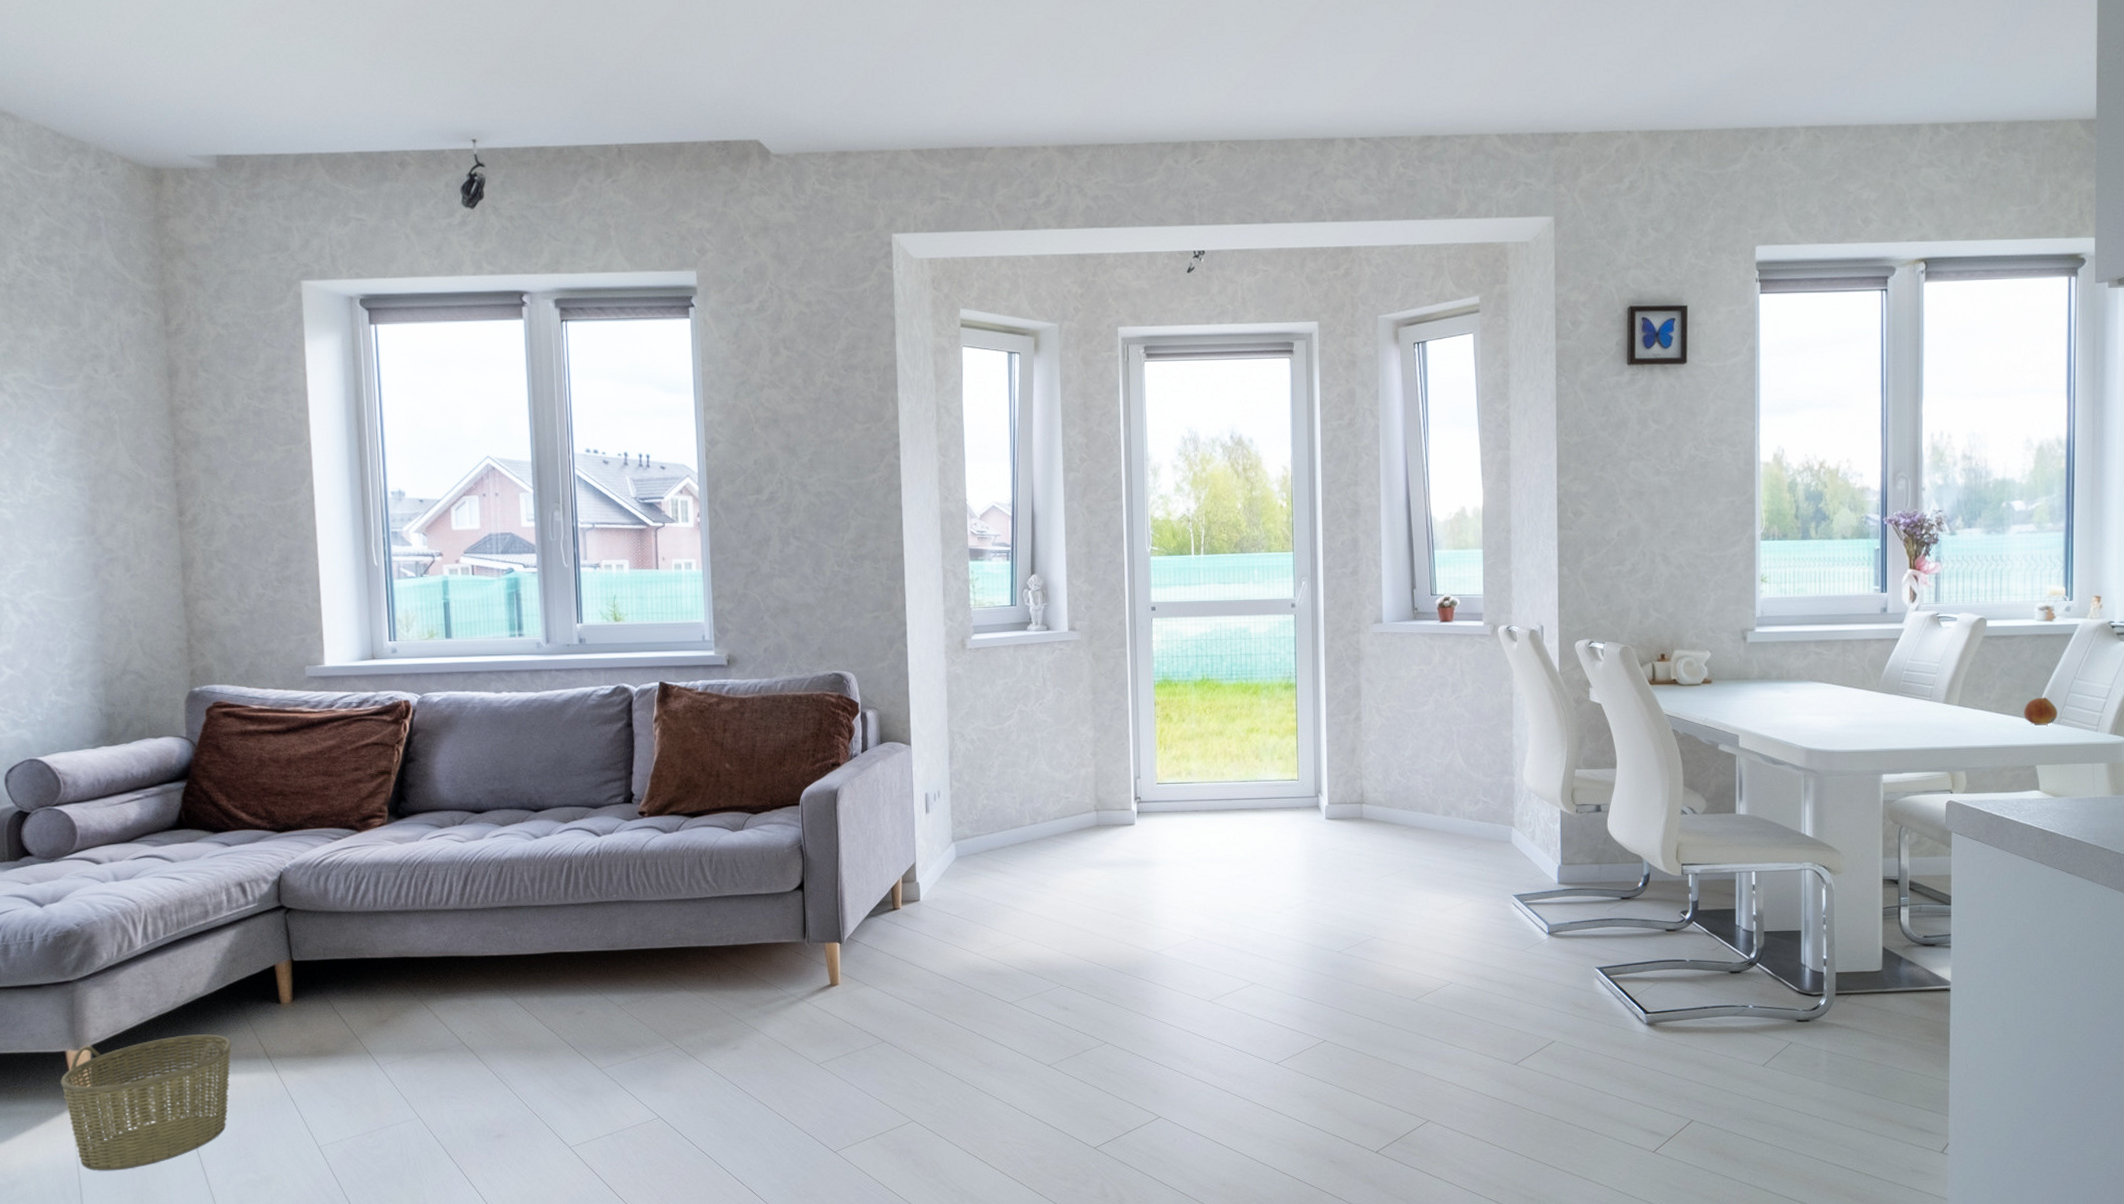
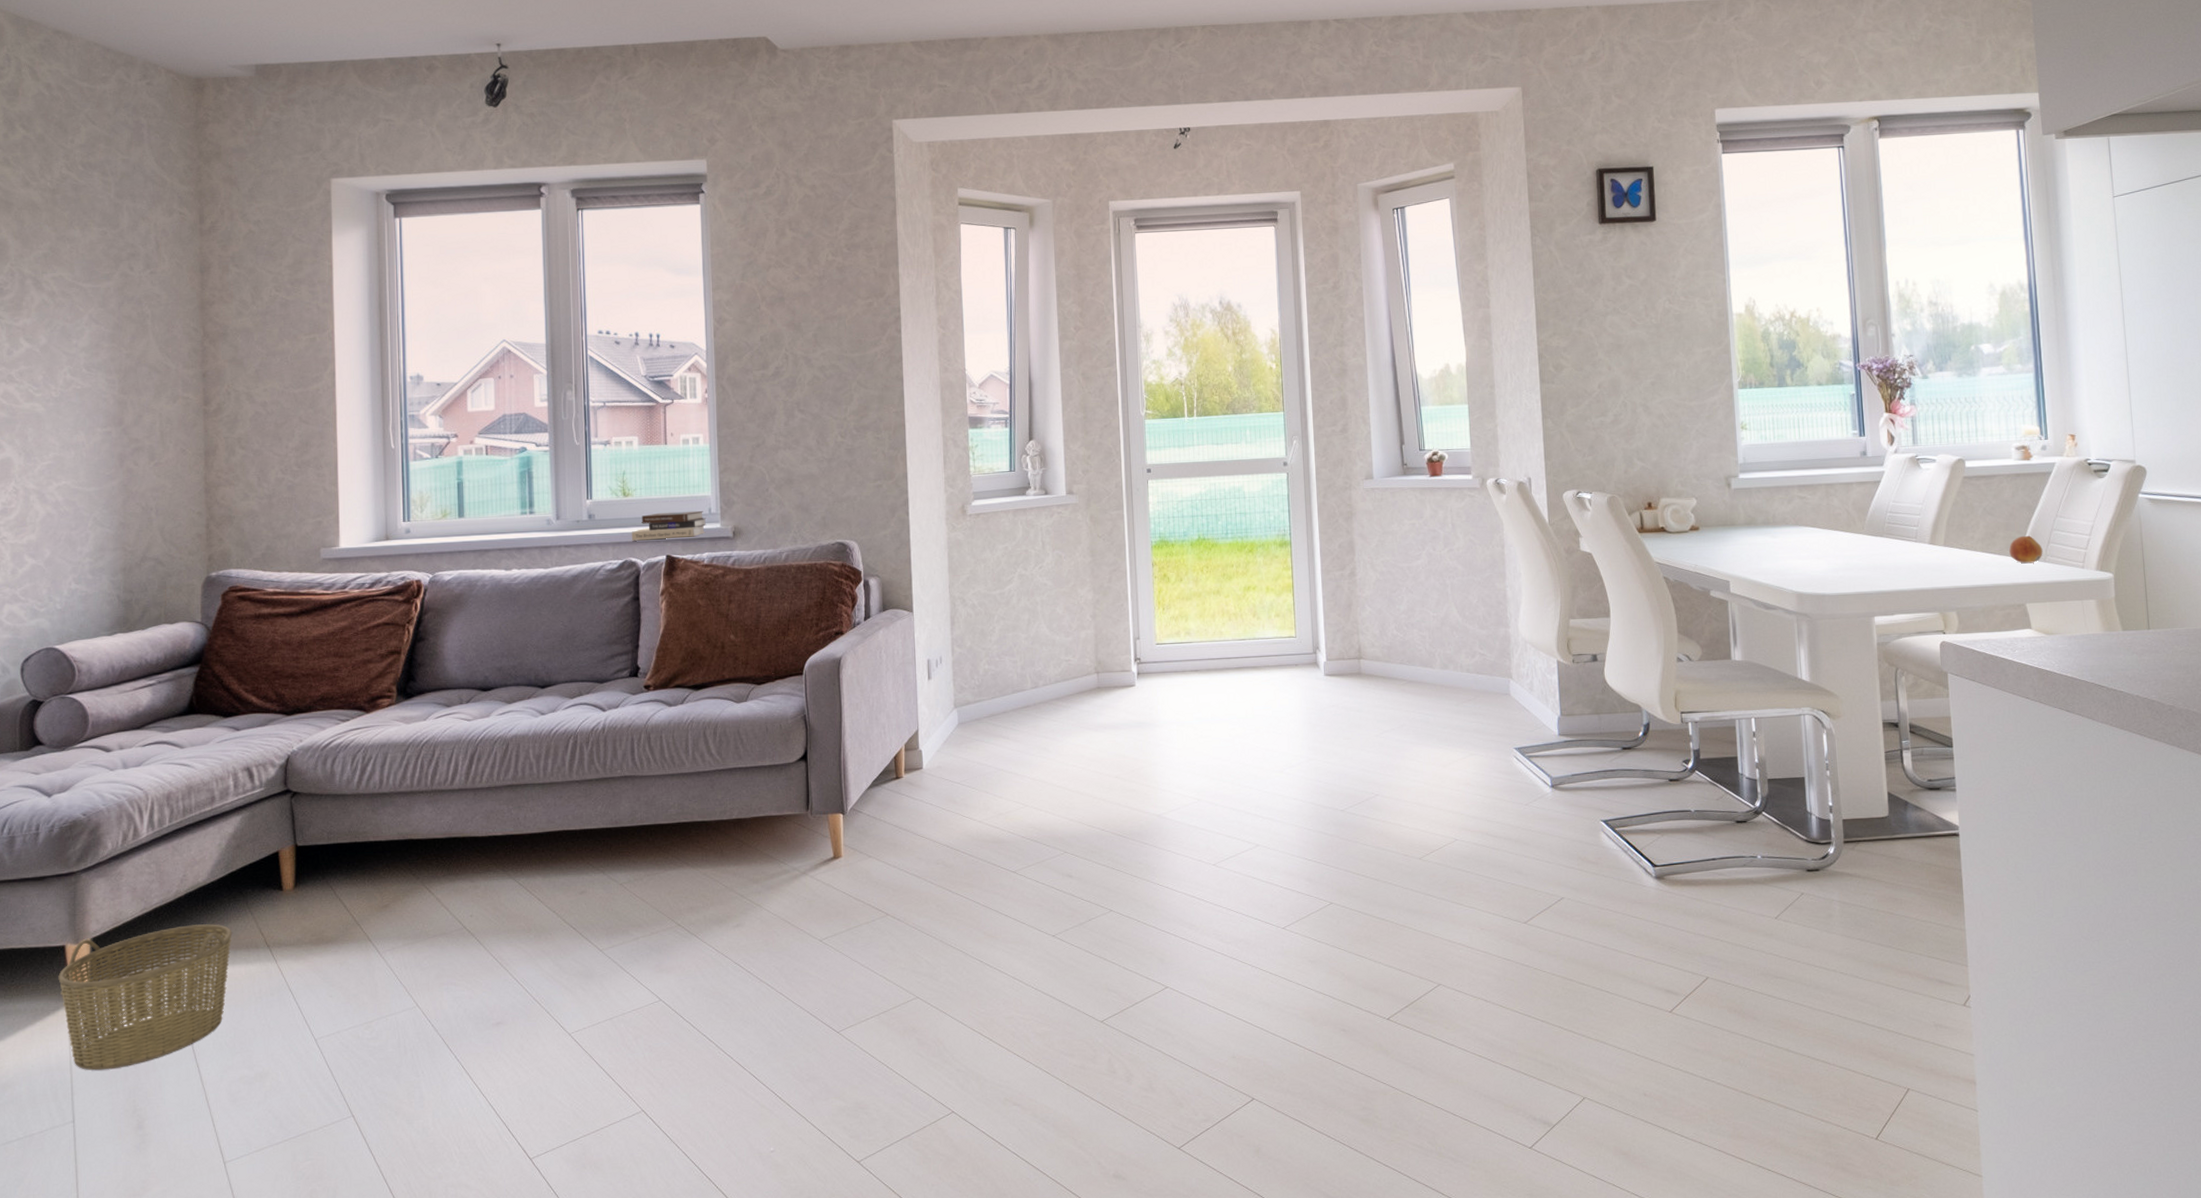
books: none [623,637,701,667] -> present [631,510,707,541]

